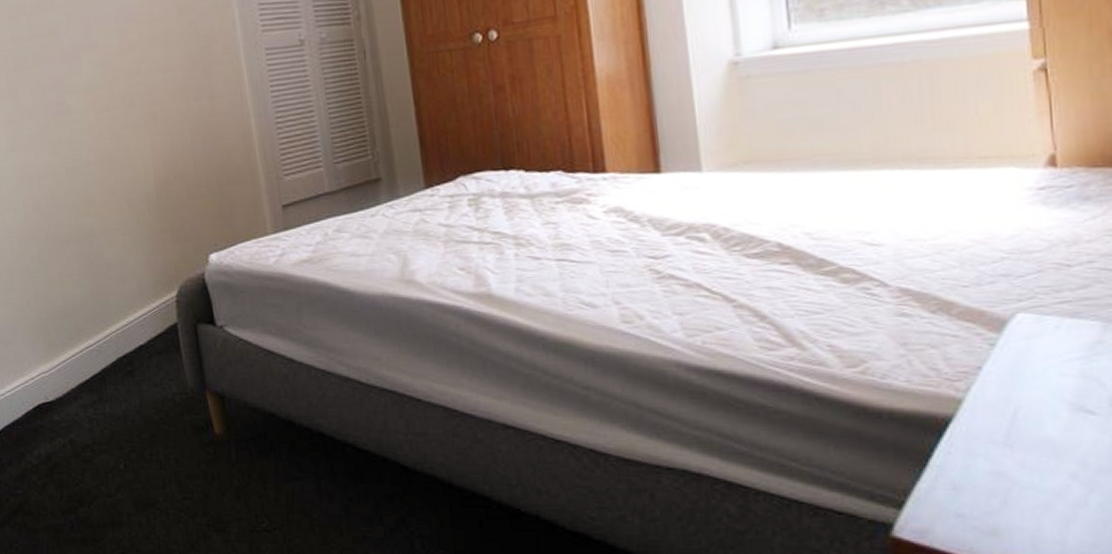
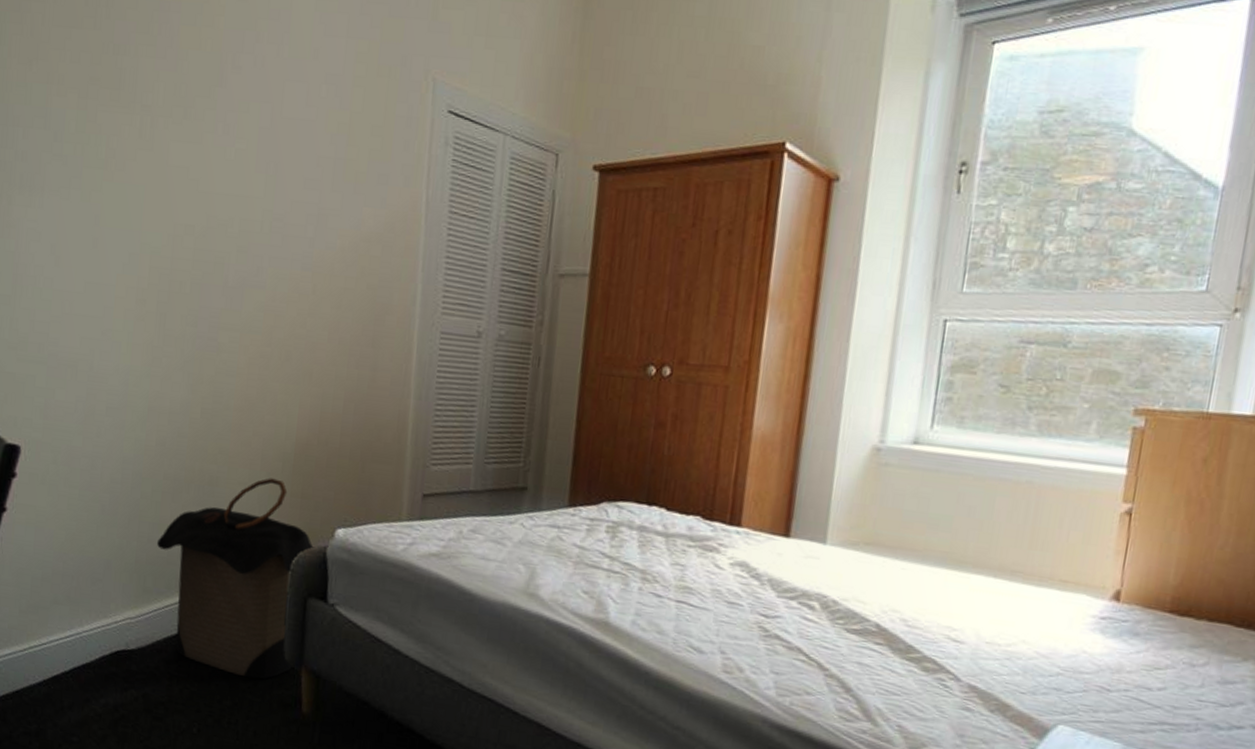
laundry hamper: none [52,219,198,409] -> present [157,478,315,680]

